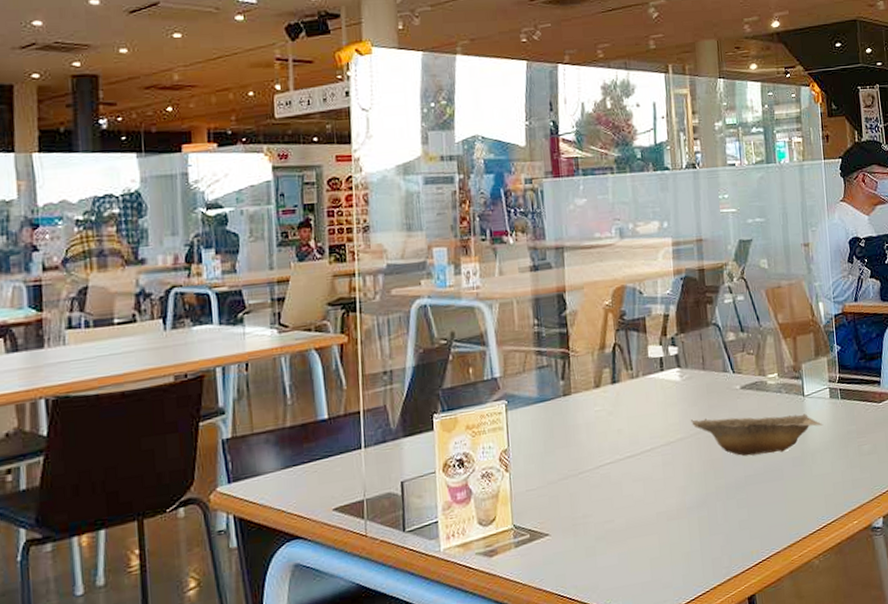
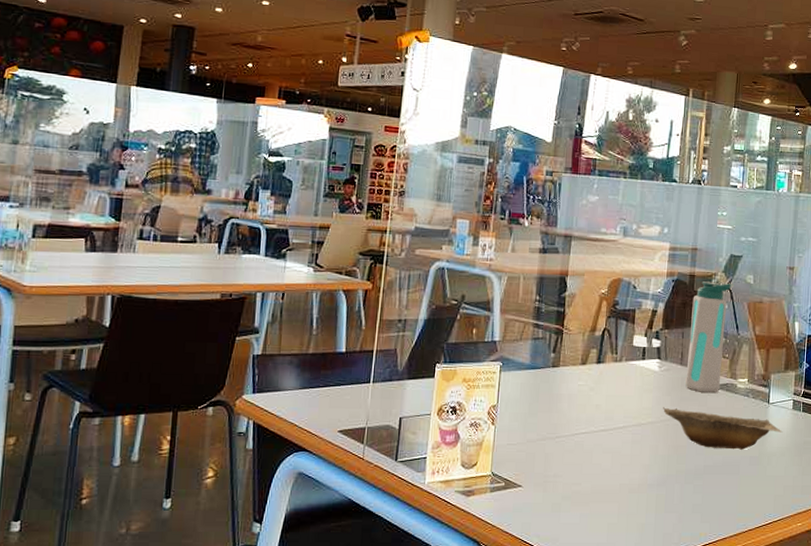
water bottle: none [705,270,750,397] -> present [685,281,734,393]

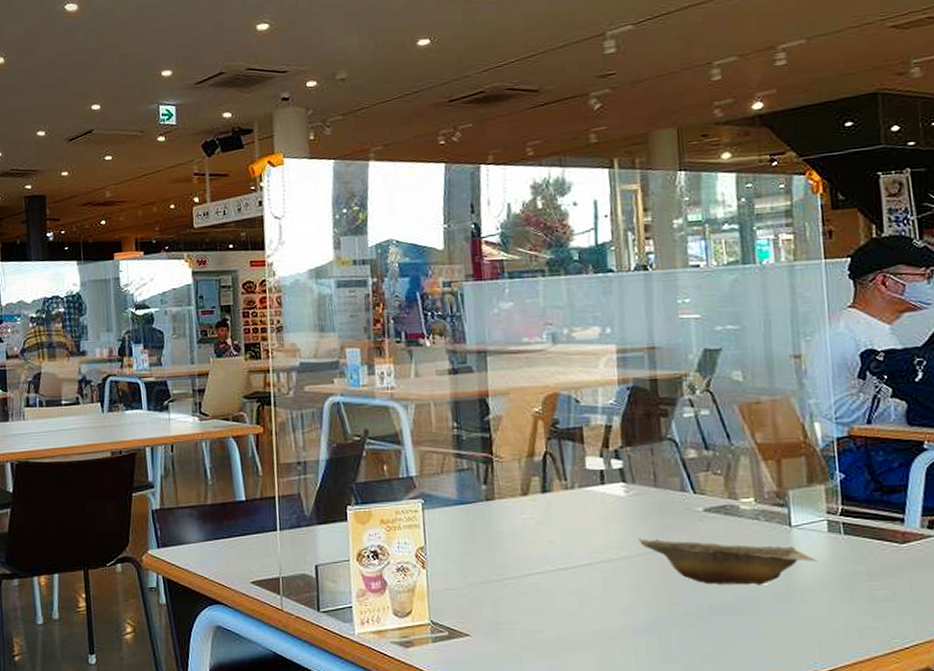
water bottle: present [685,281,734,393] -> none [658,383,716,518]

